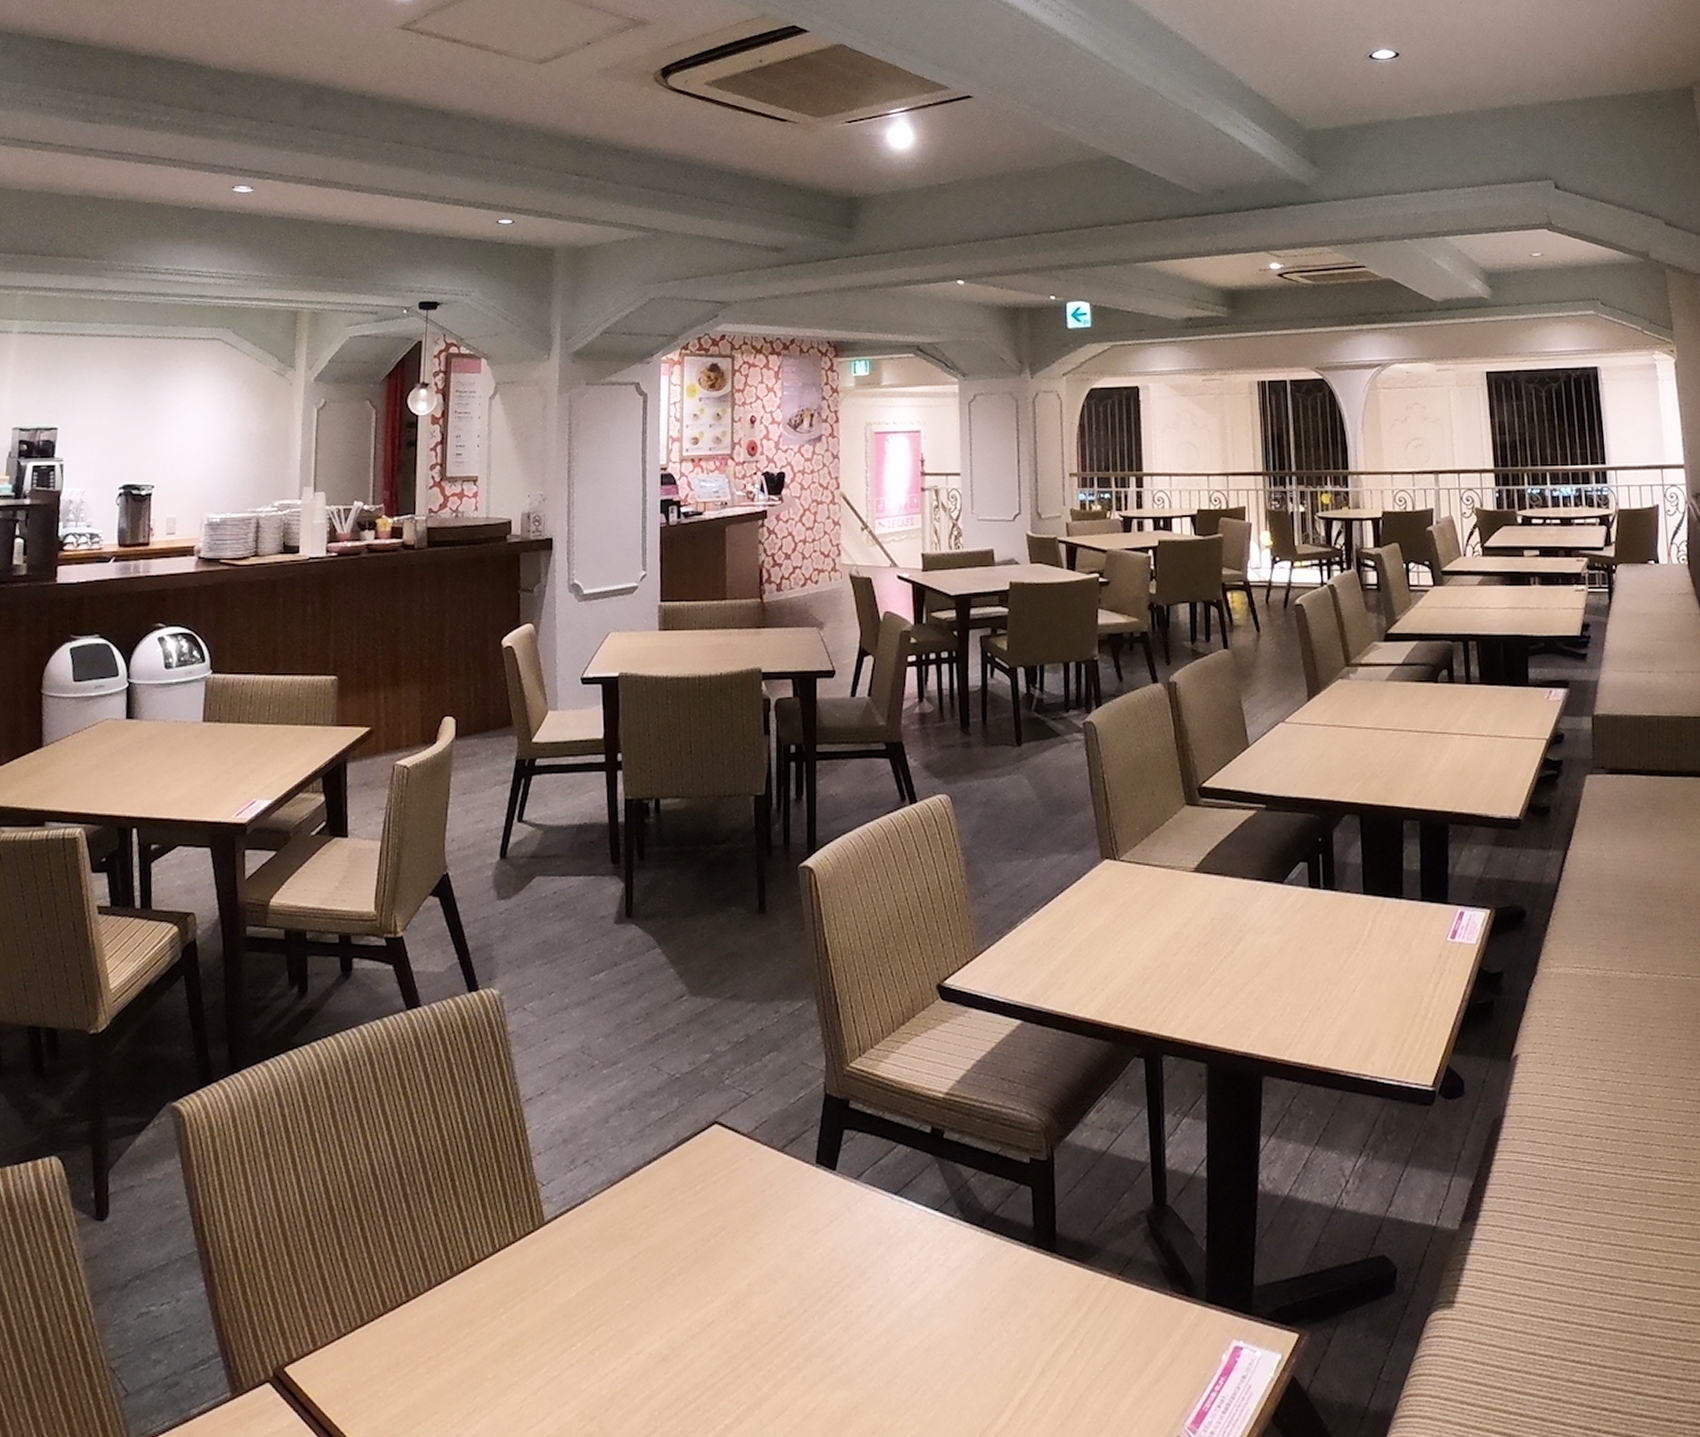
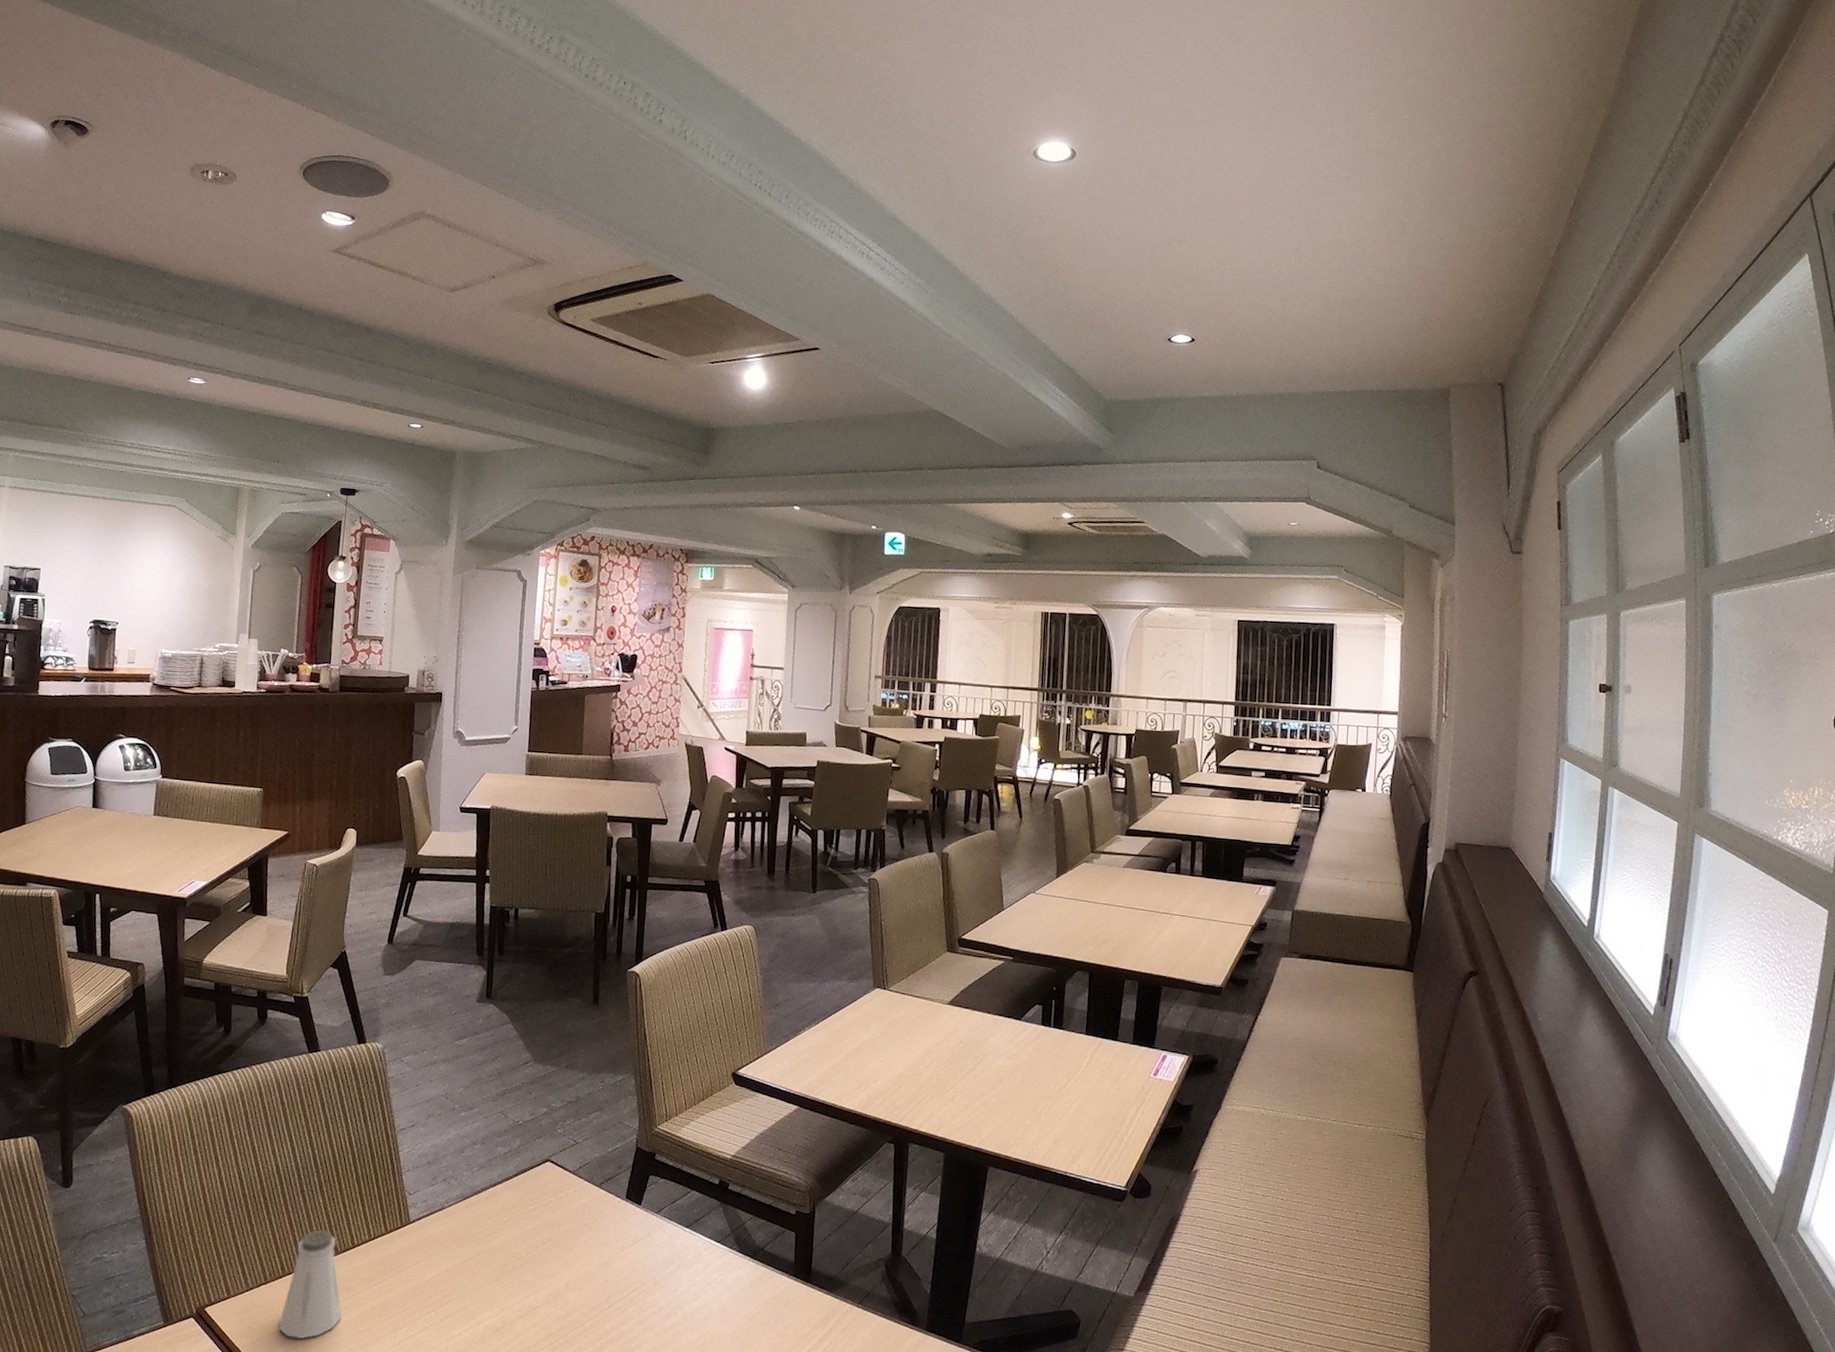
saltshaker: none [381,1244,462,1398] -> present [278,1229,342,1339]

